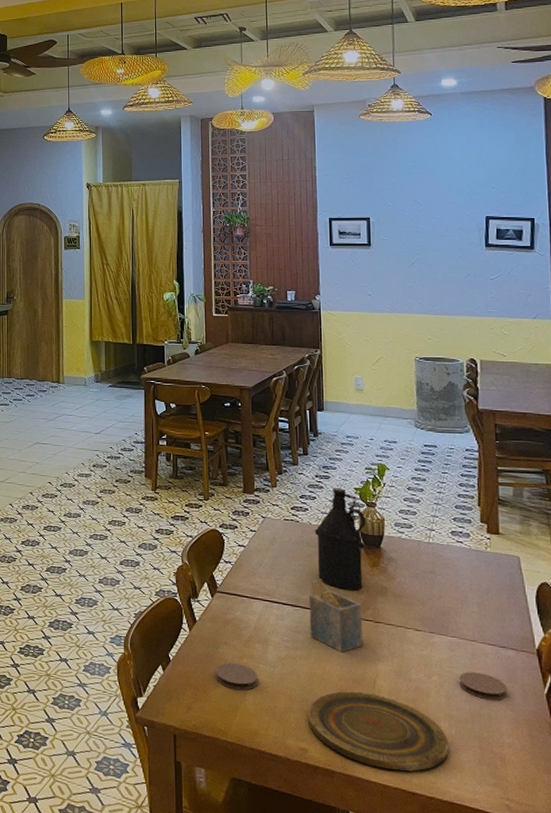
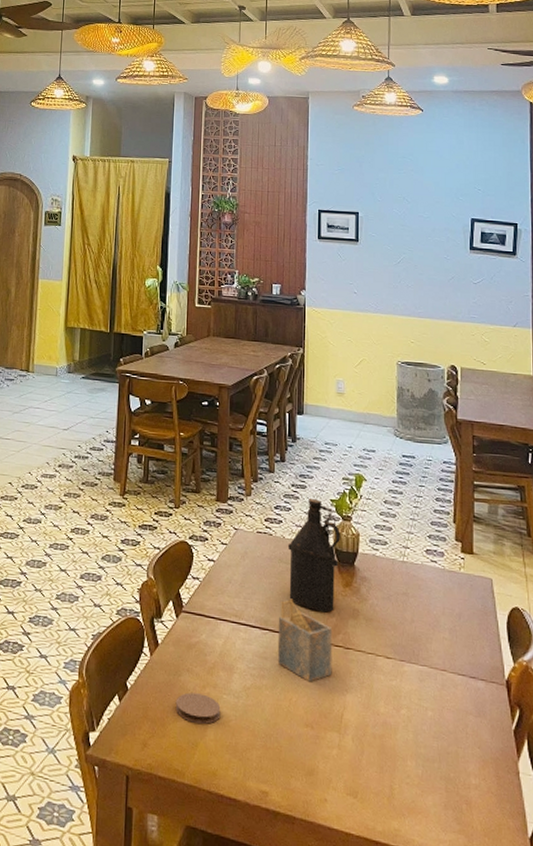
plate: present [308,691,449,772] -> none [271,726,414,818]
coaster: present [459,672,507,700] -> none [428,704,475,736]

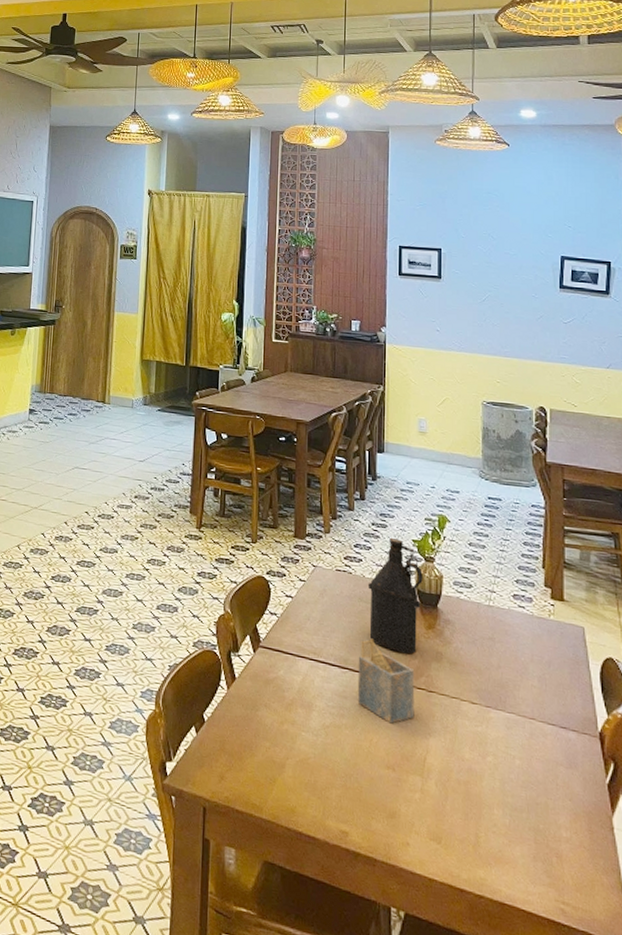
coaster: present [175,692,221,724] -> none [253,728,299,761]

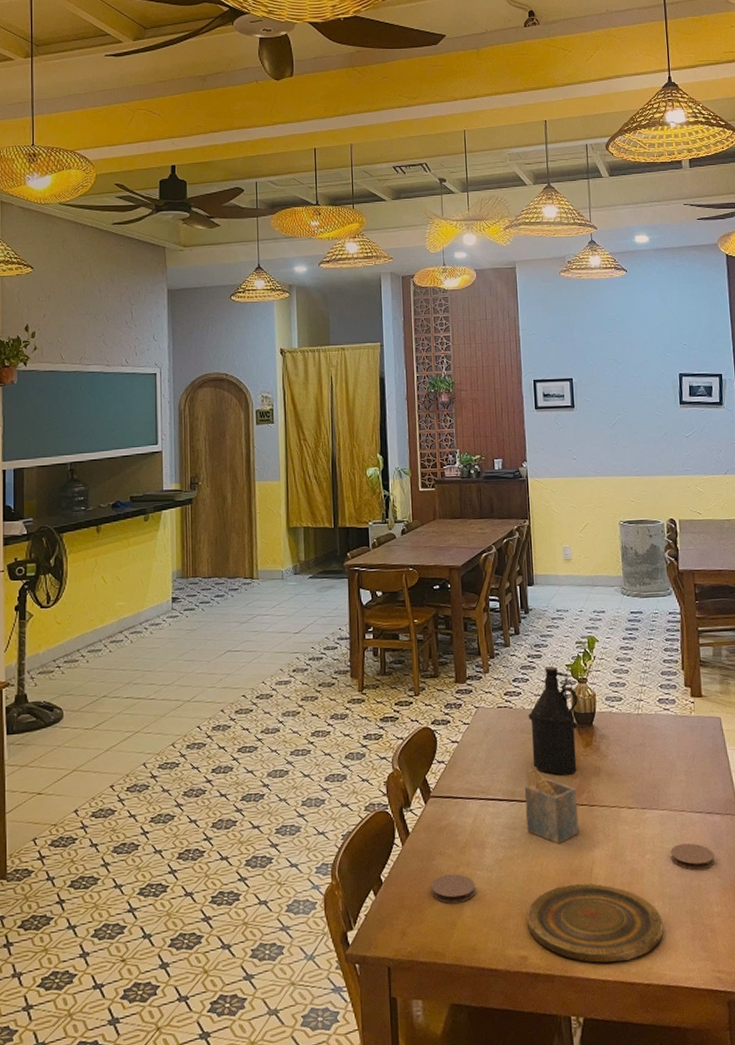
coaster: none [253,728,299,761] -> present [430,874,476,904]
plate: none [351,767,501,865] -> present [527,883,664,963]
coaster: none [516,753,566,788] -> present [670,843,715,870]

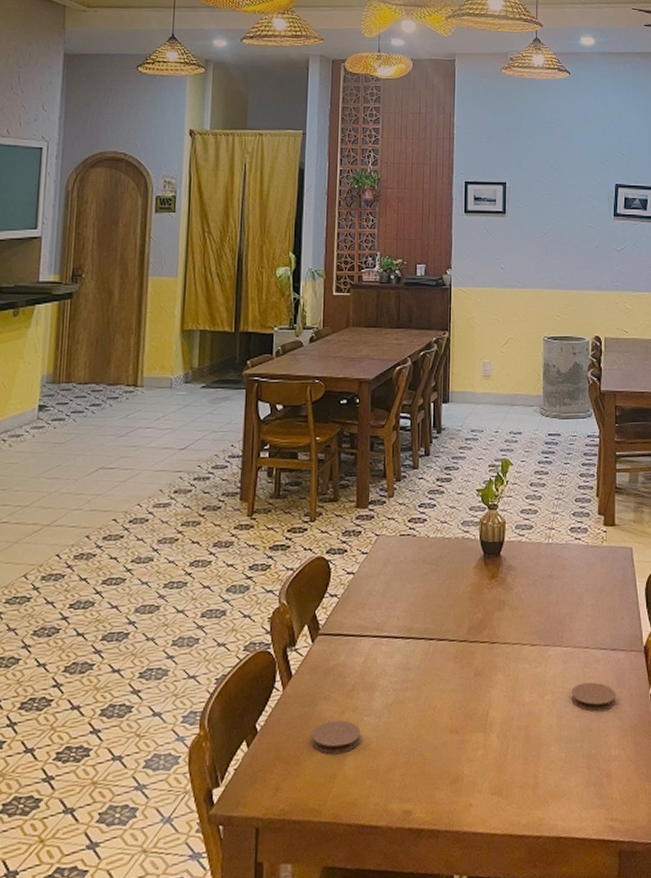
napkin holder: present [524,766,579,844] -> none [422,600,478,686]
plate: present [527,883,664,963] -> none [414,728,558,815]
bottle: present [528,666,578,775] -> none [432,490,486,610]

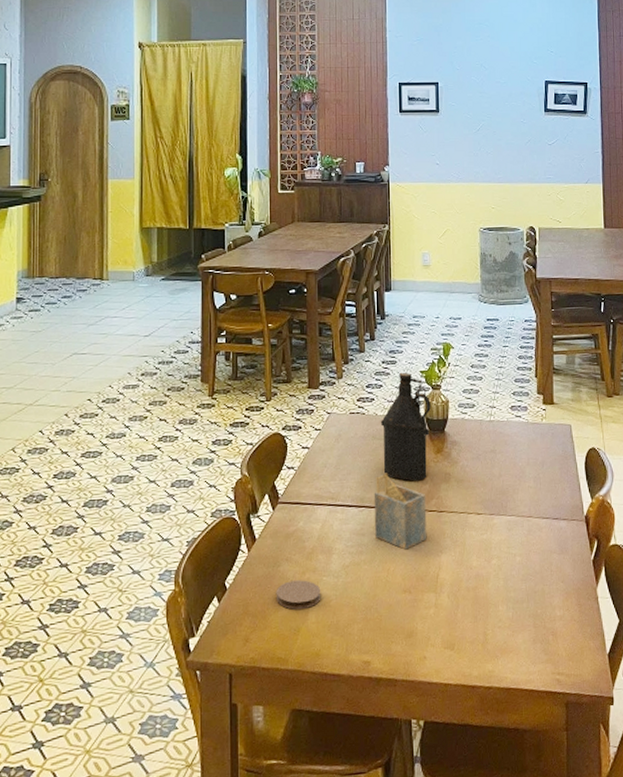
napkin holder: none [422,600,478,686] -> present [374,473,427,550]
bottle: none [432,490,486,610] -> present [380,372,431,481]
coaster: present [571,682,616,711] -> none [516,548,559,575]

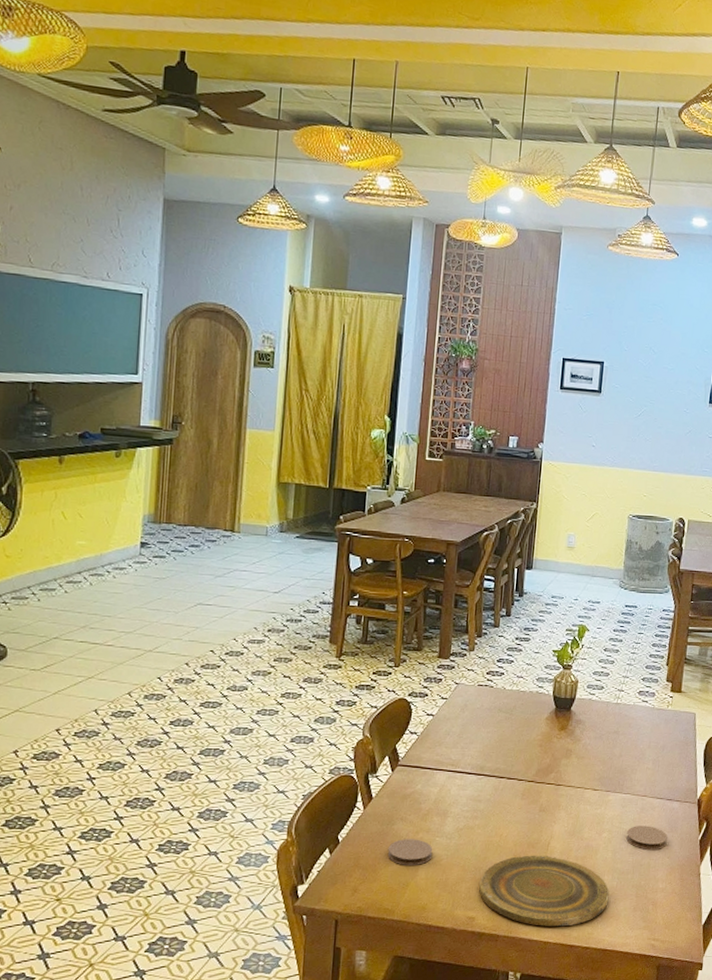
plate: none [372,588,506,667] -> present [479,855,609,927]
napkin holder: present [374,473,427,550] -> none [492,745,546,818]
bottle: present [380,372,431,481] -> none [506,649,560,755]
coaster: none [516,548,559,575] -> present [626,826,668,850]

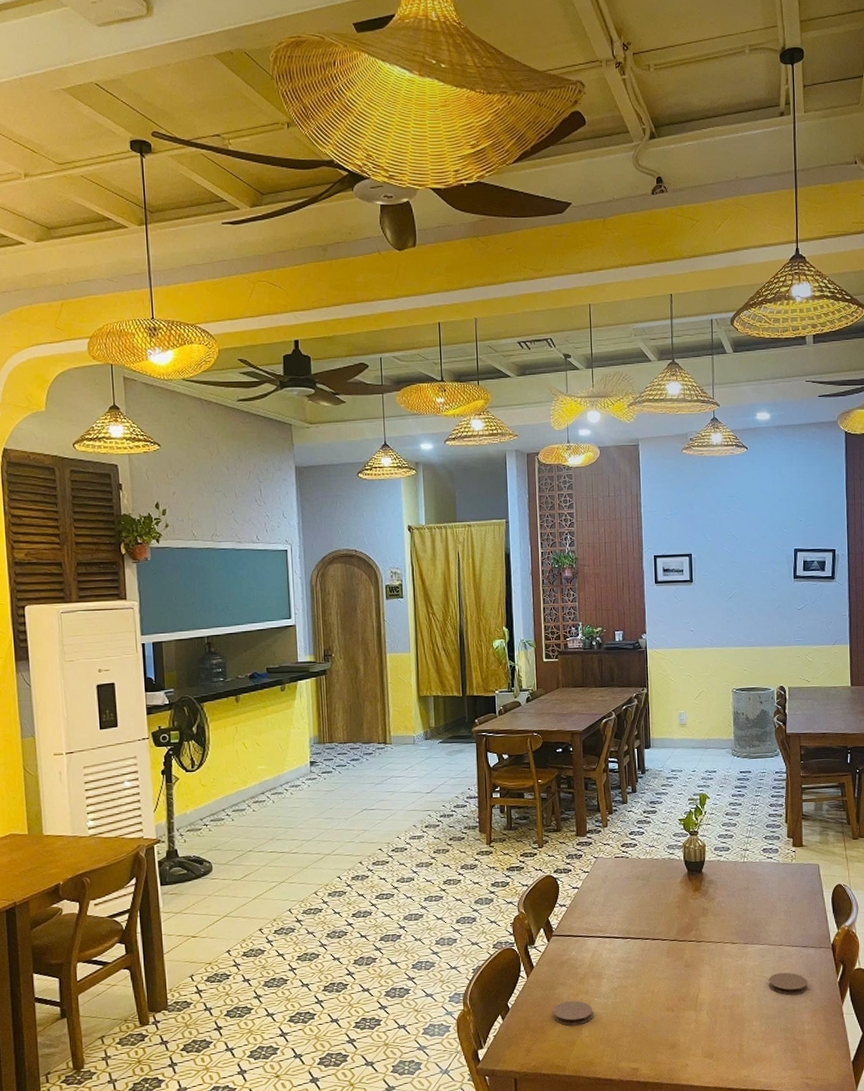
plate: present [479,855,609,927] -> none [639,1007,760,1073]

